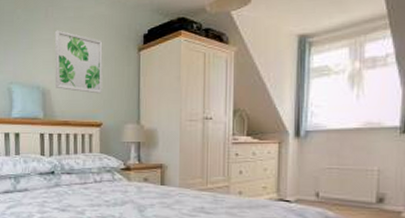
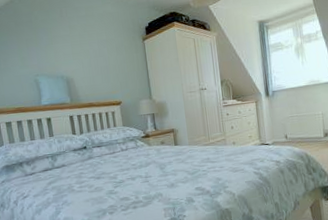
wall art: present [54,30,103,94] -> none [70,27,118,78]

